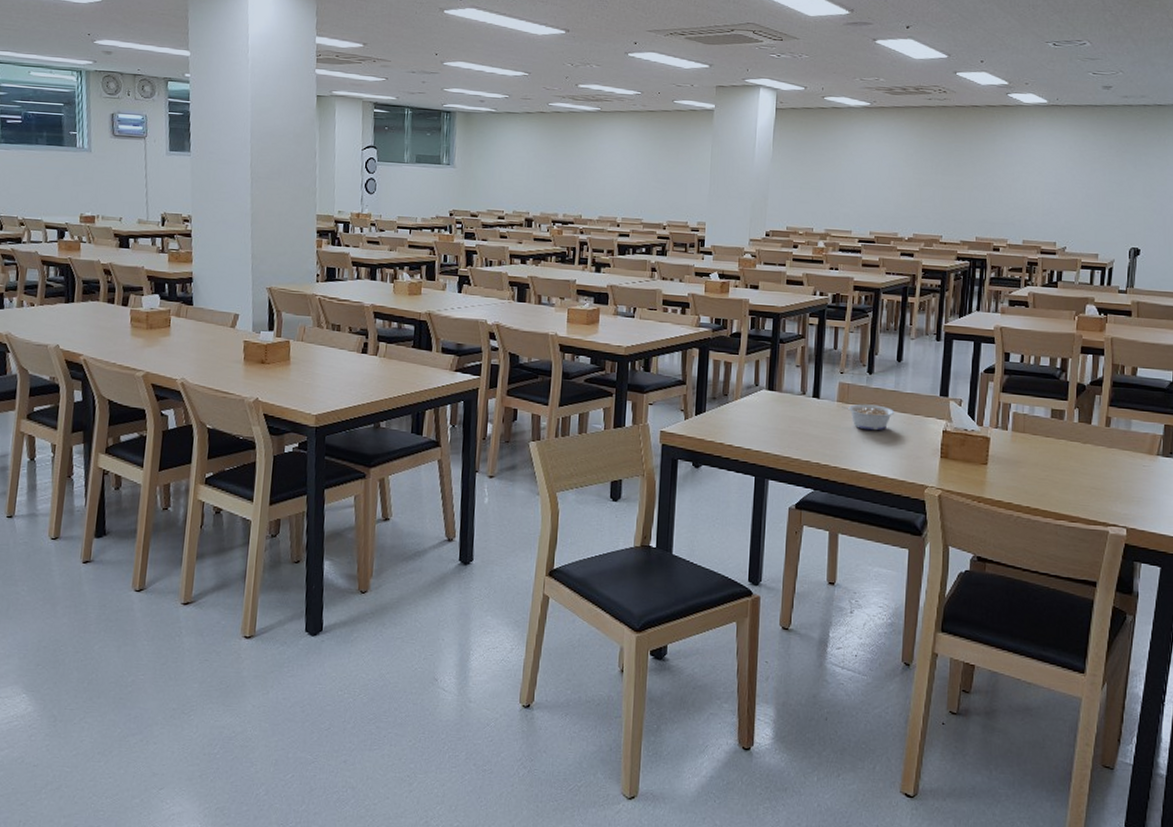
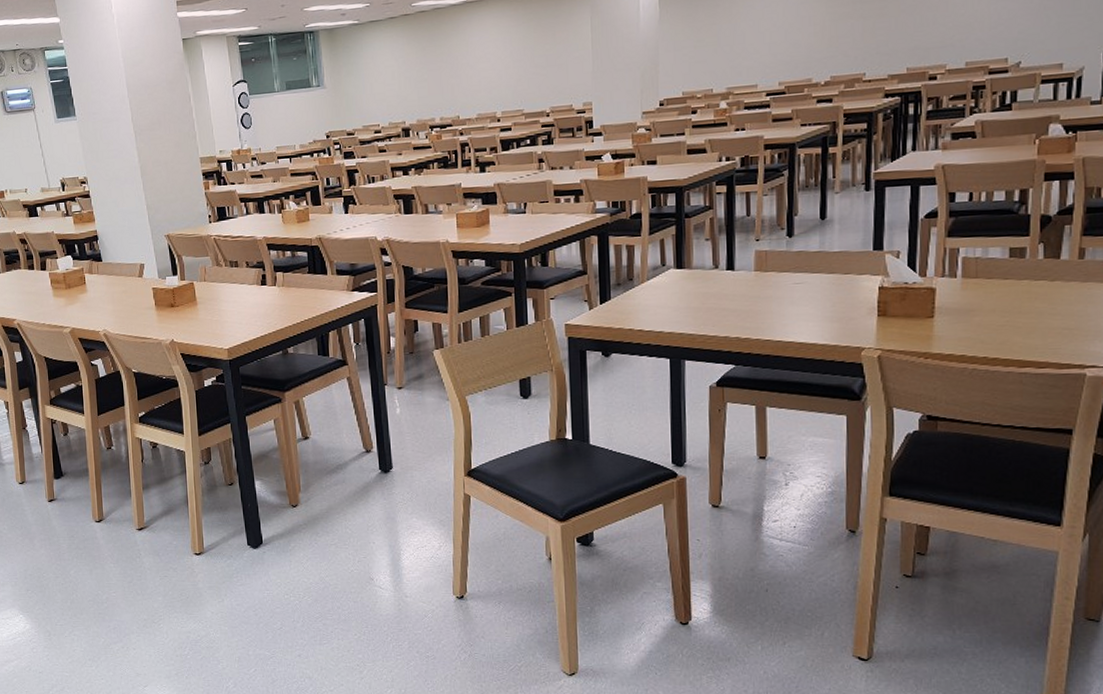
legume: present [842,404,895,431] -> none [760,269,821,297]

